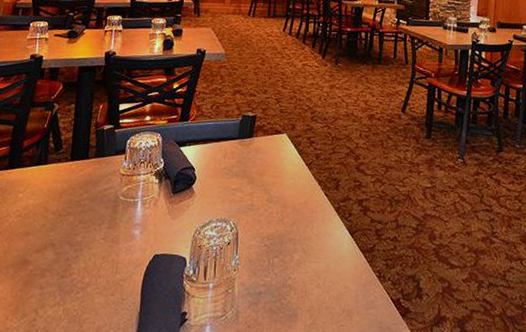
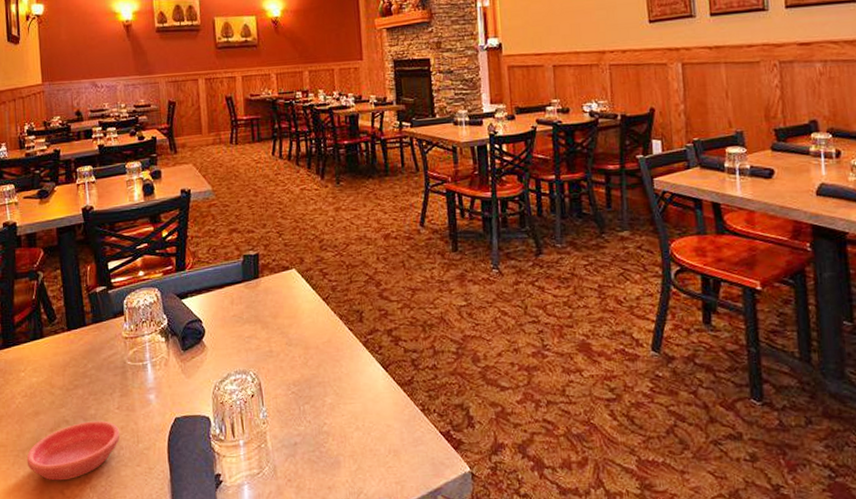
saucer: none [8,247,101,301] -> present [26,420,120,481]

